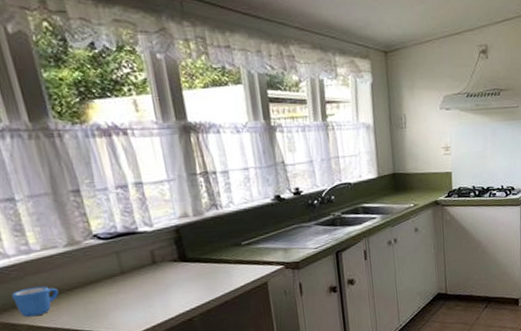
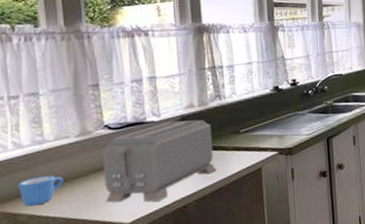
toaster: none [95,230,220,315] -> present [102,120,217,203]

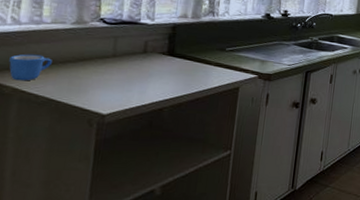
toaster: present [102,120,217,203] -> none [87,26,200,99]

